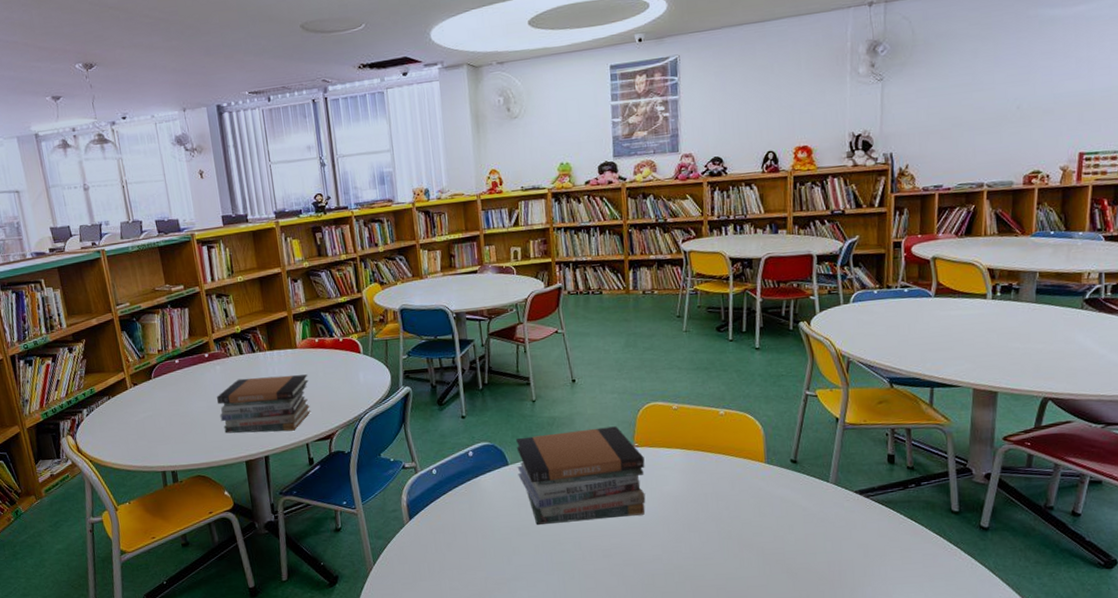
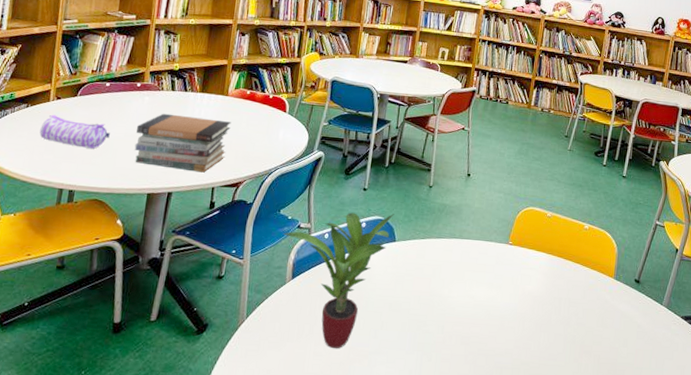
pencil case: none [127,401,194,429] -> present [39,114,110,149]
potted plant: none [388,437,501,582] -> present [282,212,395,349]
book stack: present [516,426,646,525] -> none [401,218,515,309]

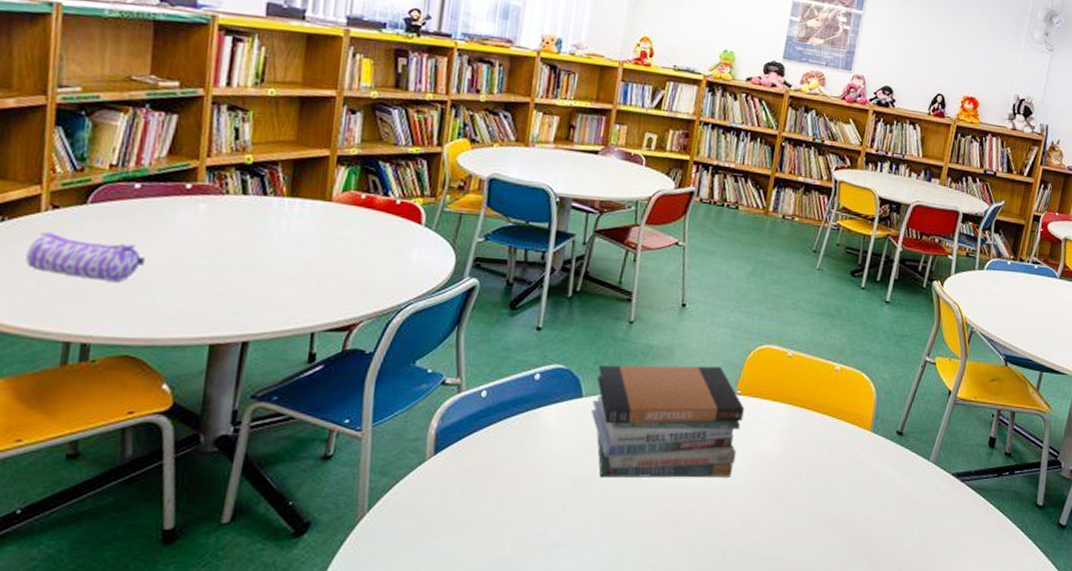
book stack: present [134,113,231,173] -> none [185,227,338,312]
potted plant: present [282,212,395,349] -> none [419,360,581,544]
book stack: none [401,218,515,309] -> present [591,365,744,478]

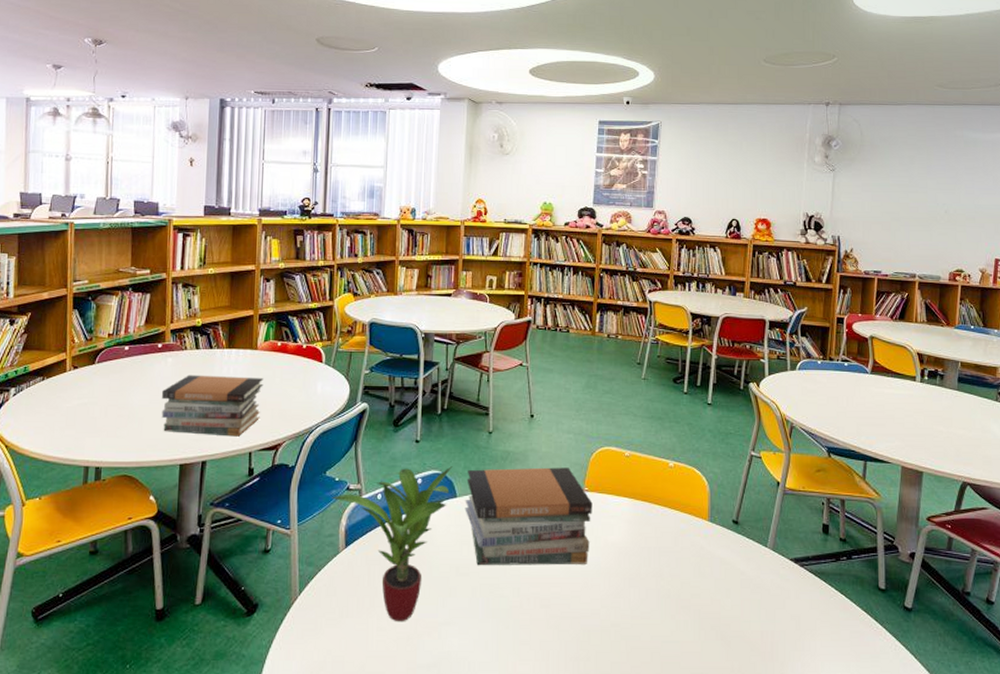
pencil case: present [26,231,145,282] -> none [58,386,134,420]
book stack: none [185,227,338,312] -> present [161,374,264,437]
potted plant: none [419,360,581,544] -> present [330,466,453,622]

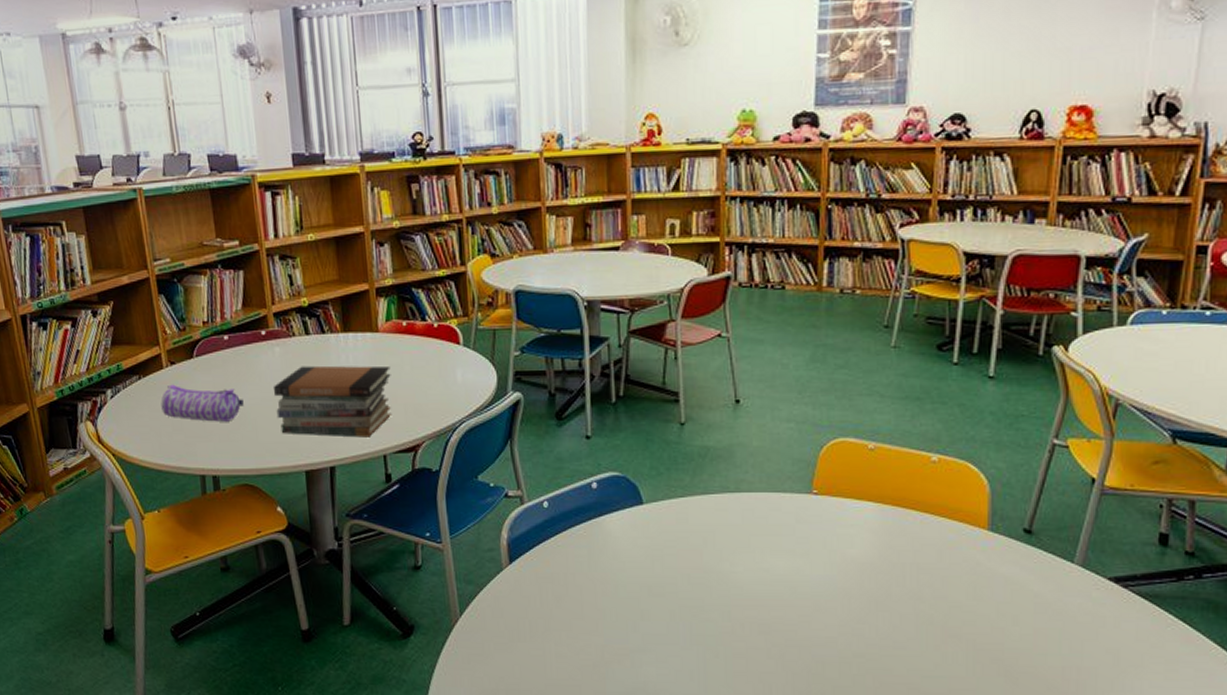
pencil case: none [58,386,134,420] -> present [161,384,244,422]
potted plant: present [330,466,453,622] -> none [486,467,636,648]
book stack: present [465,467,593,565] -> none [654,465,824,585]

